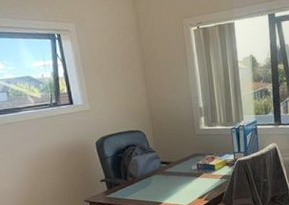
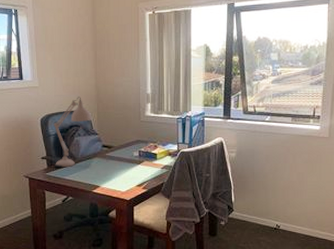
desk lamp: none [109,116,148,189] -> present [53,97,92,168]

